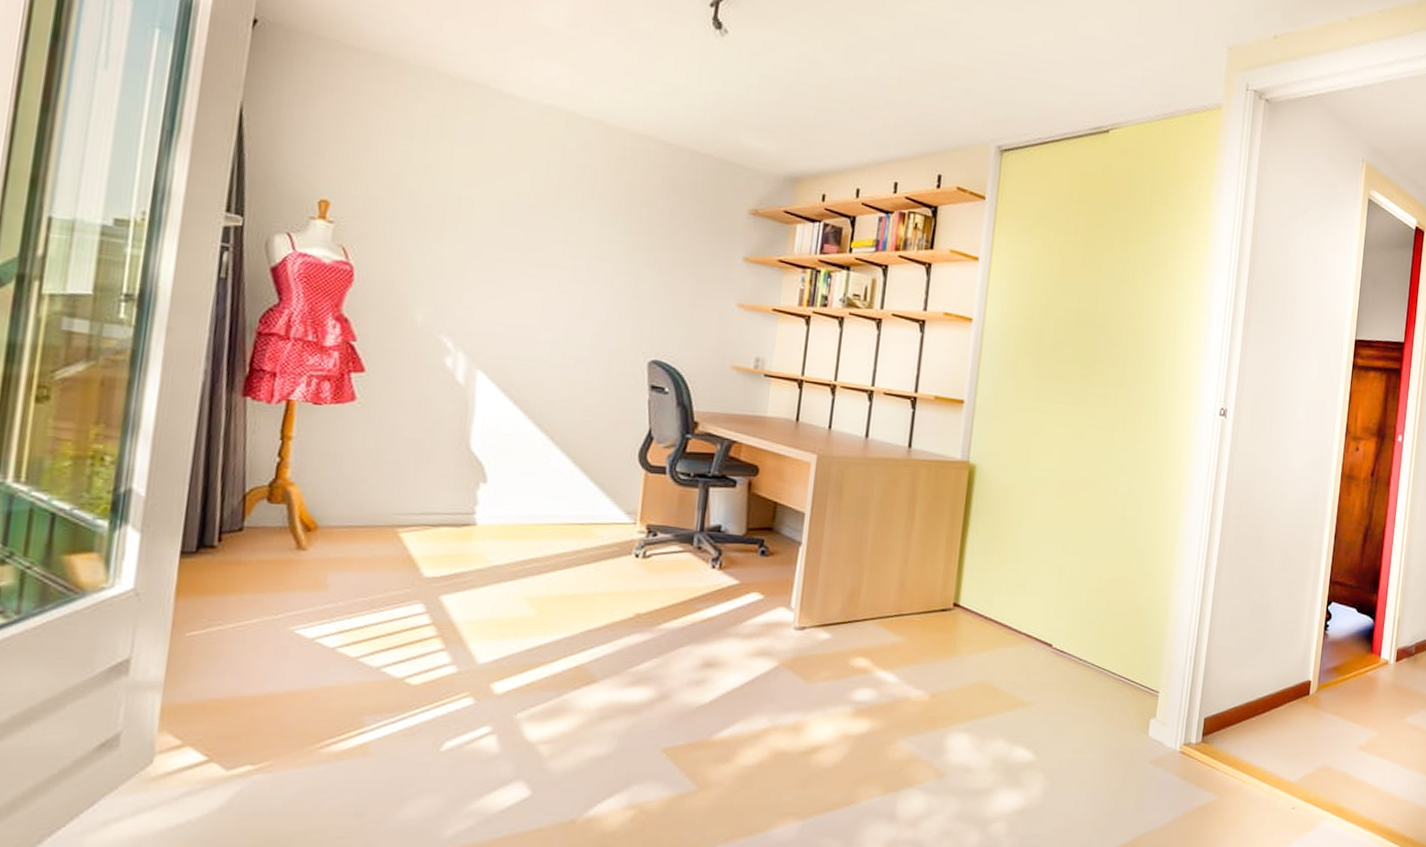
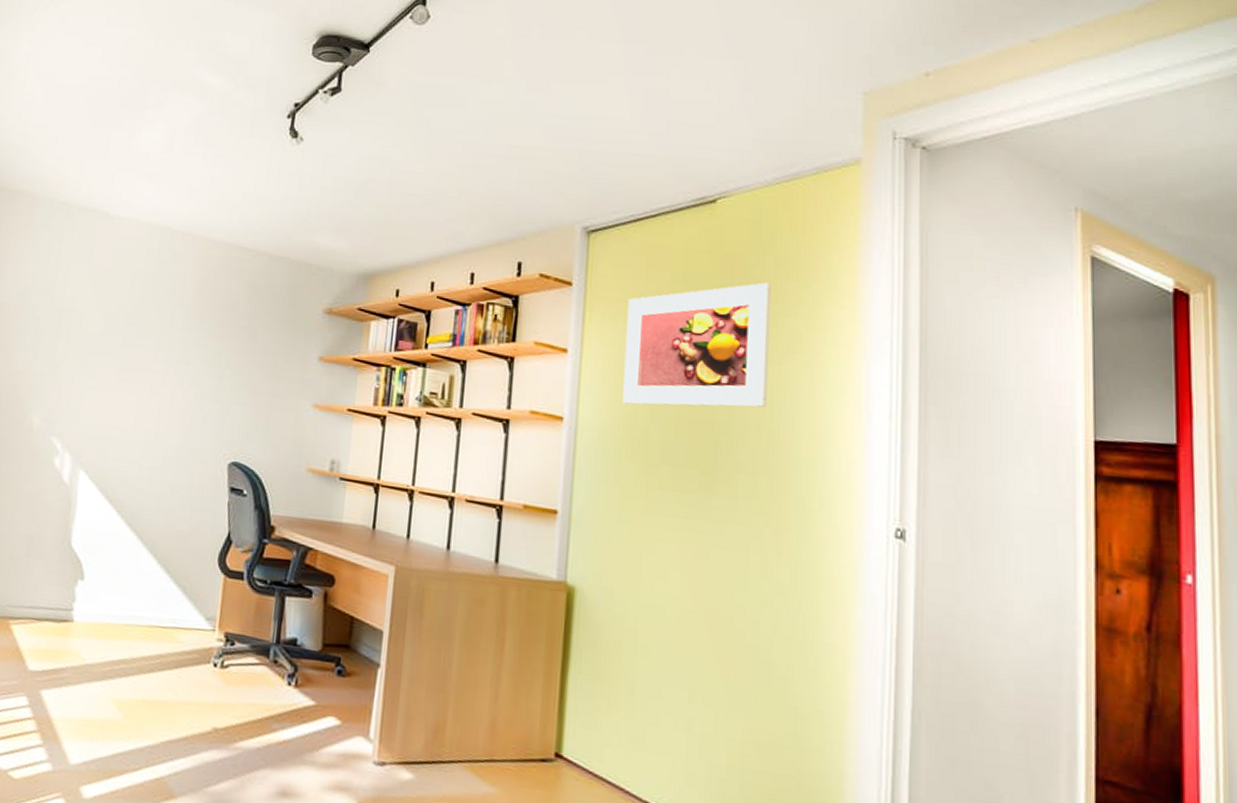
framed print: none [1023,205,1147,312] -> present [622,282,771,408]

